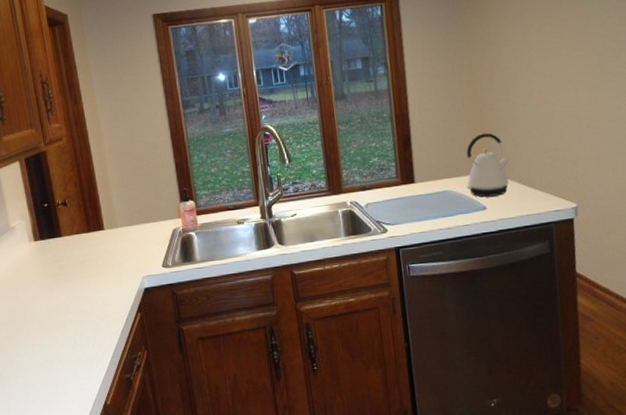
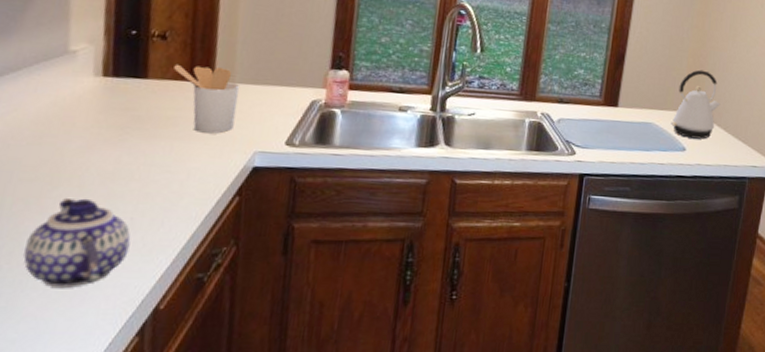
teapot: none [16,330,78,397] -> present [23,197,131,288]
utensil holder: none [76,217,125,269] -> present [174,64,240,134]

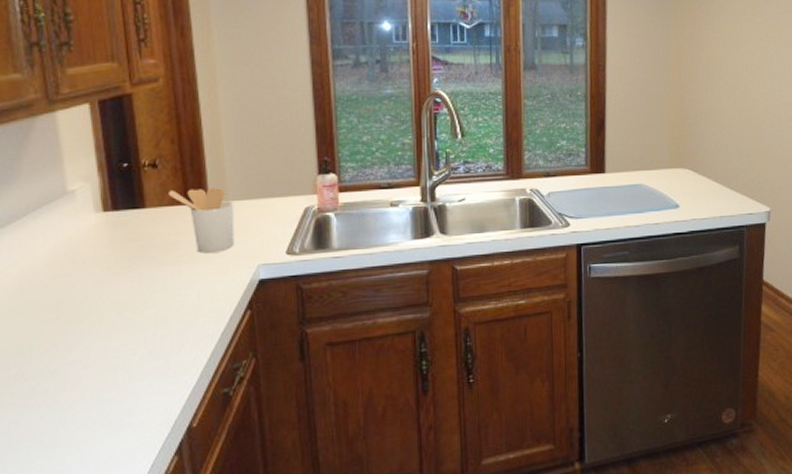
teapot: present [23,197,131,288] -> none [59,330,155,419]
kettle: present [670,69,721,139] -> none [660,124,708,194]

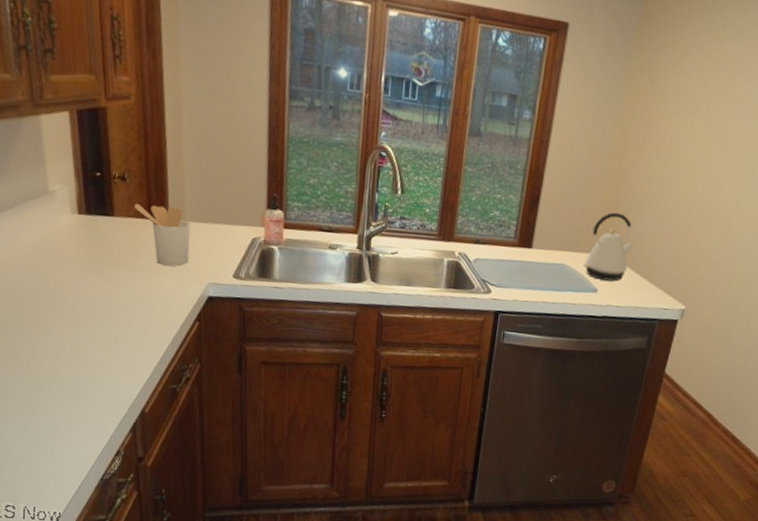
kettle: none [660,124,708,194] -> present [583,212,634,281]

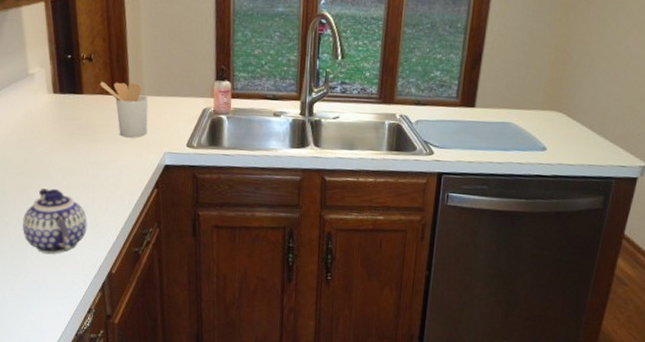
teapot: none [38,317,117,391] -> present [23,187,87,254]
kettle: present [583,212,634,281] -> none [530,66,586,139]

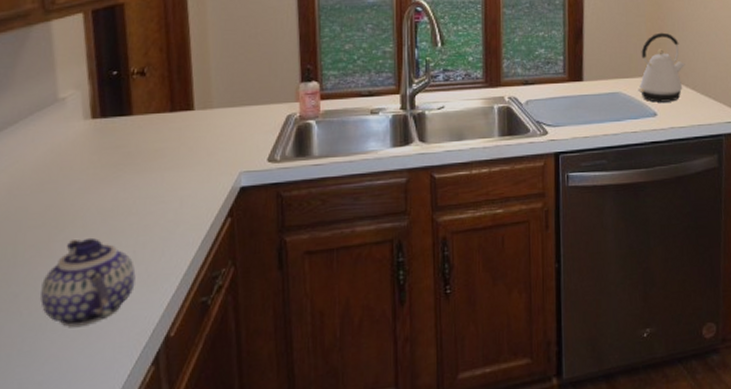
utensil holder: present [100,81,149,138] -> none [155,94,219,160]
kettle: none [530,66,586,139] -> present [638,32,685,103]

